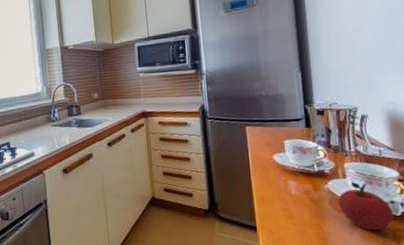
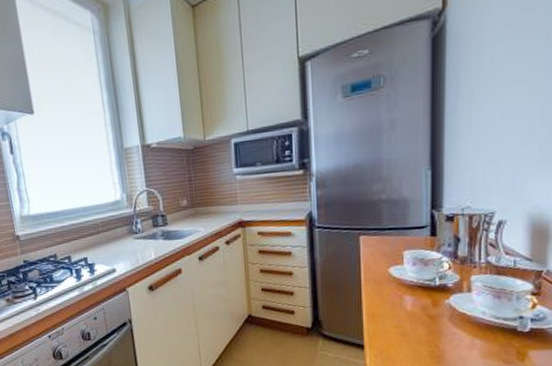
apple: present [338,181,394,231] -> none [459,295,521,348]

